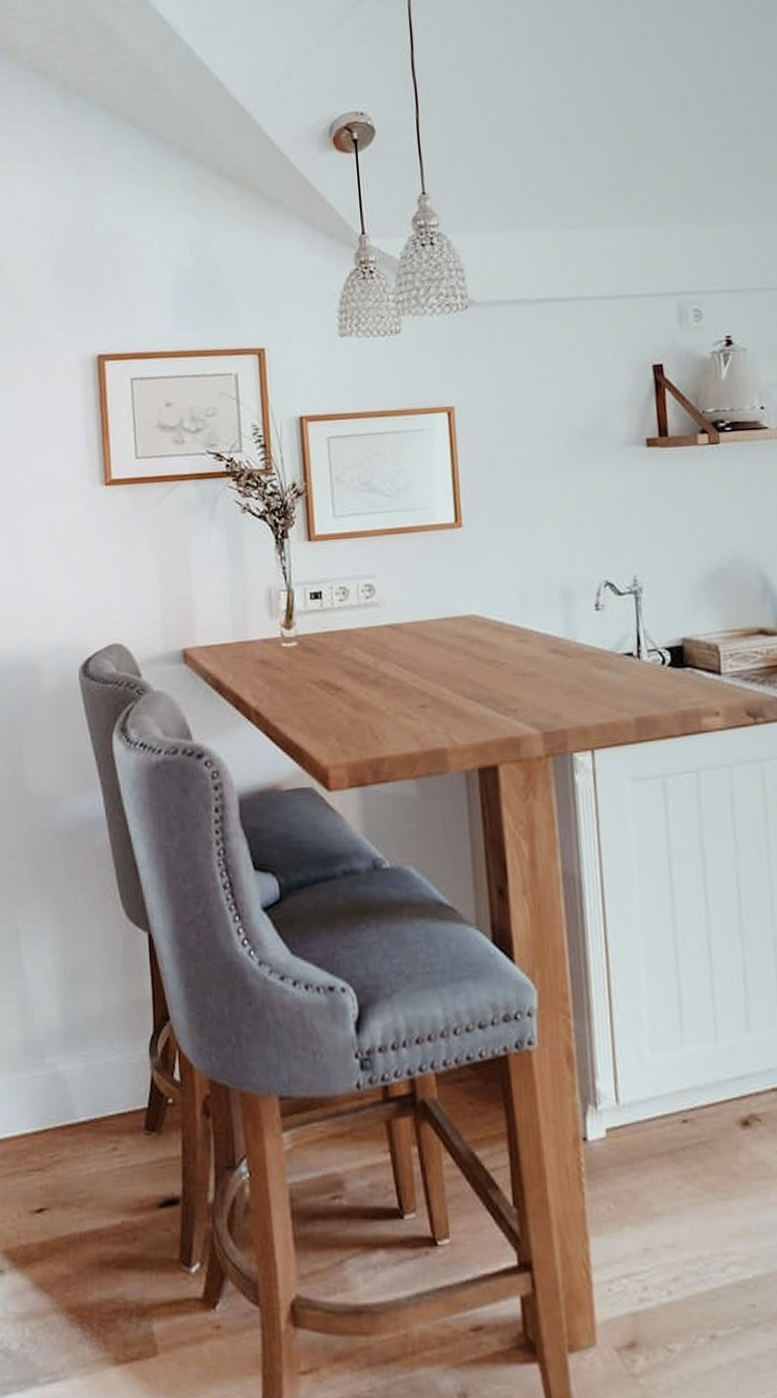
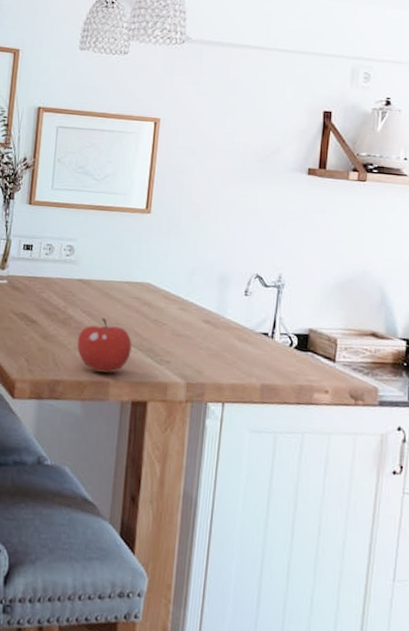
fruit: none [397,668,468,738] -> present [77,317,133,373]

